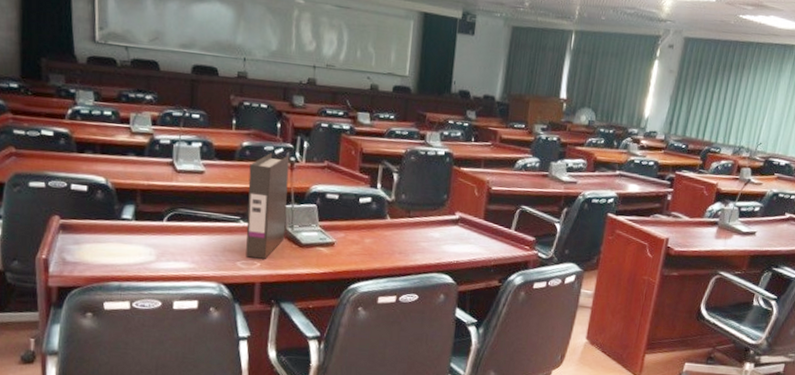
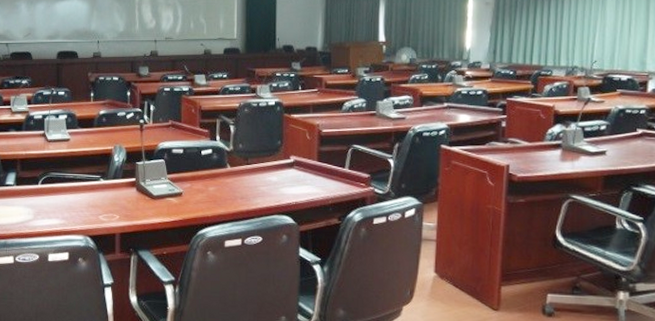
binder: present [246,153,290,259] -> none [106,118,139,212]

